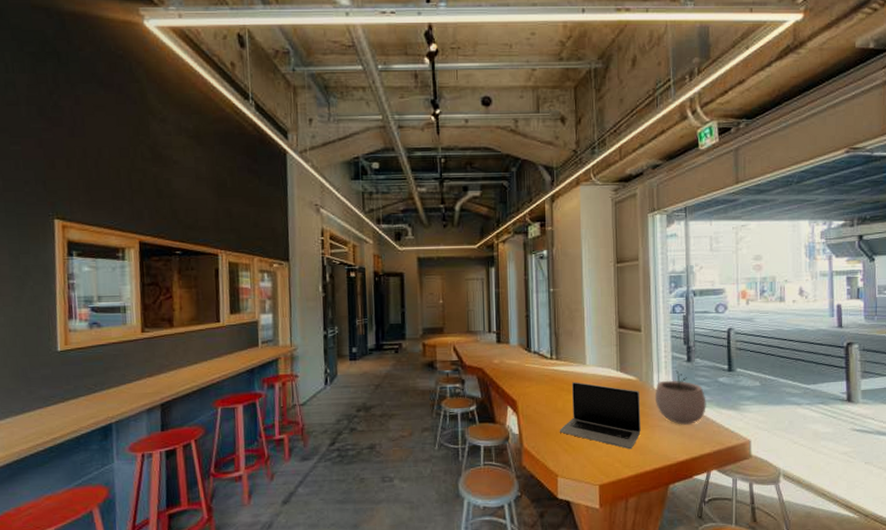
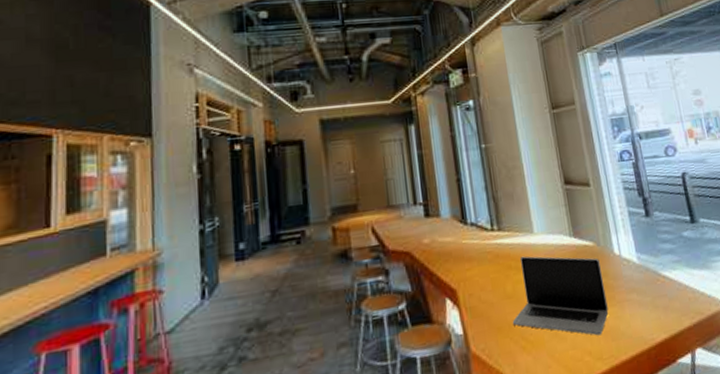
plant pot: present [654,370,706,425] -> none [616,228,676,295]

